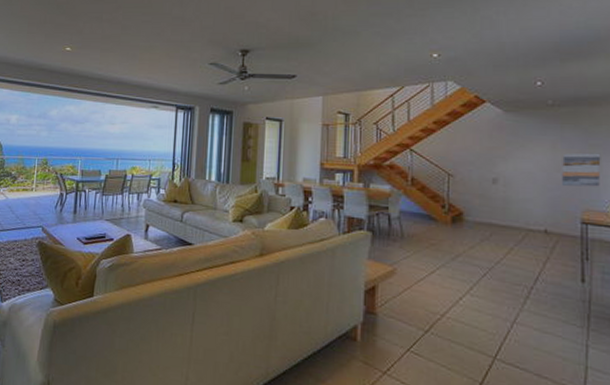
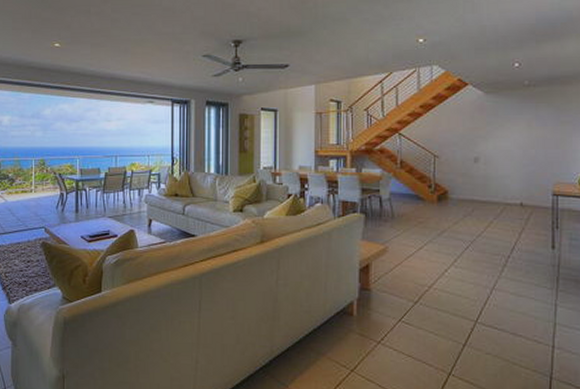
wall art: present [562,152,601,187] -> none [537,129,571,161]

